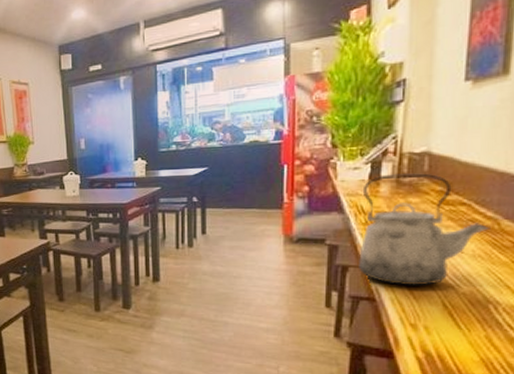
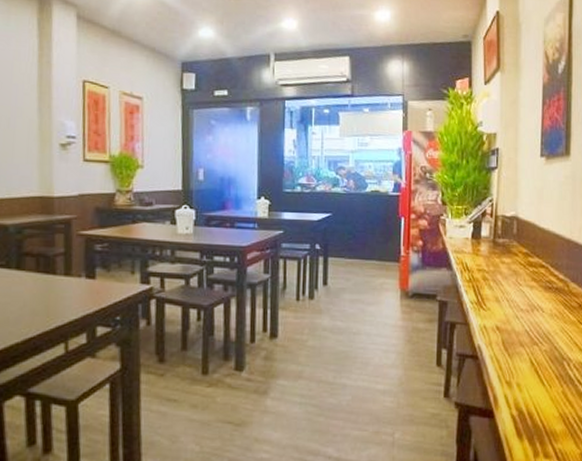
kettle: present [359,173,491,286] -> none [464,234,562,344]

